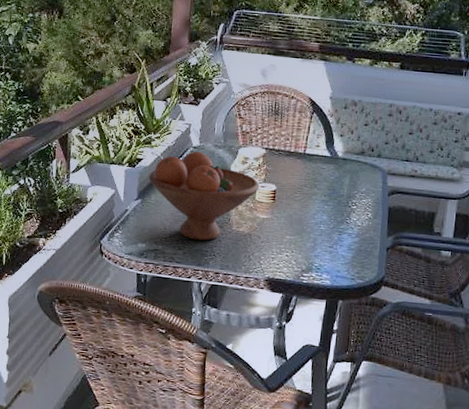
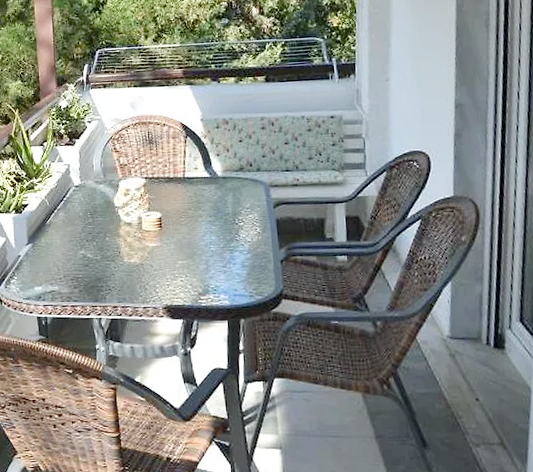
fruit bowl: present [148,151,259,241] -> none [36,190,144,277]

